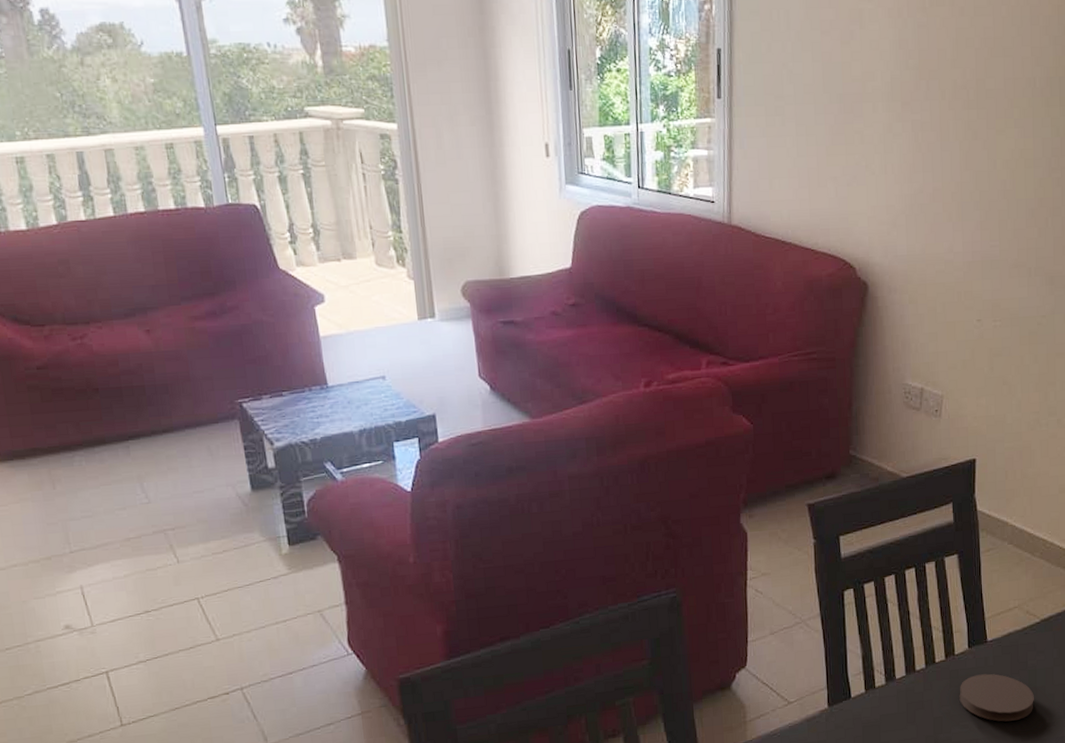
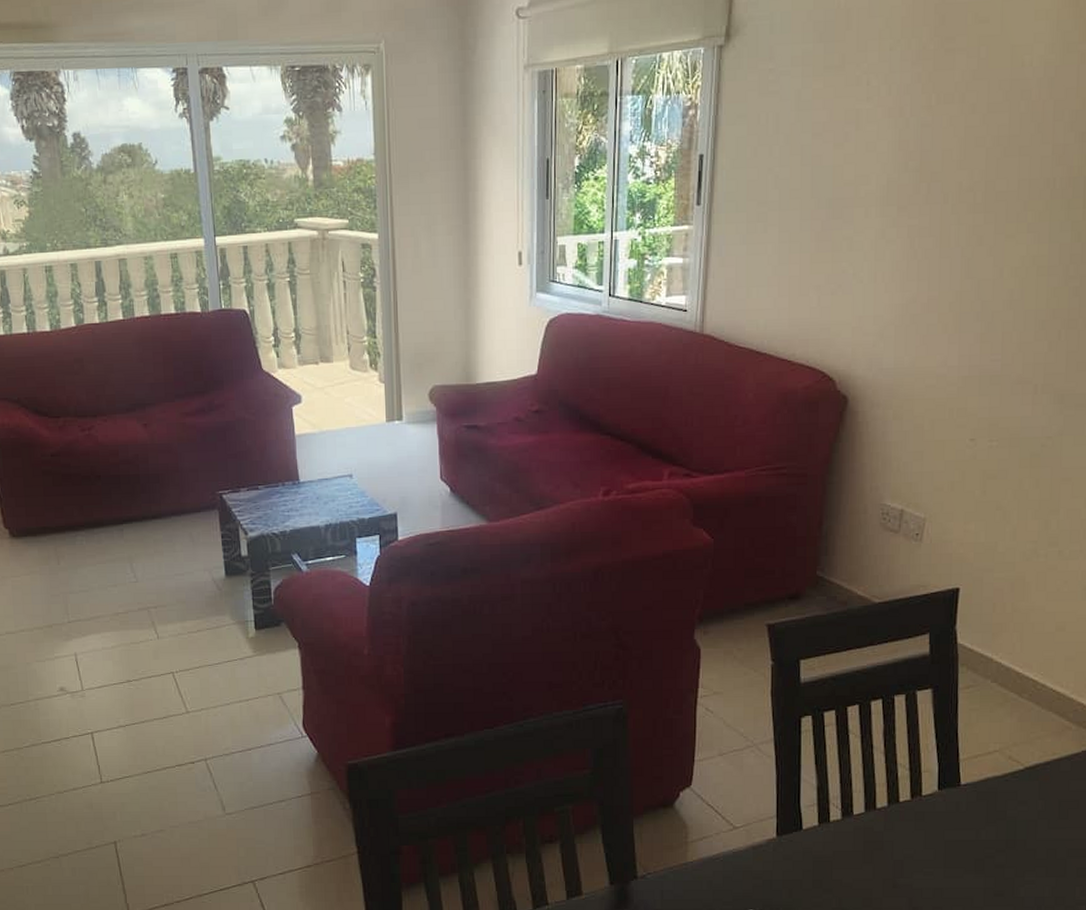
coaster: present [959,673,1034,722] -> none [924,819,1012,873]

